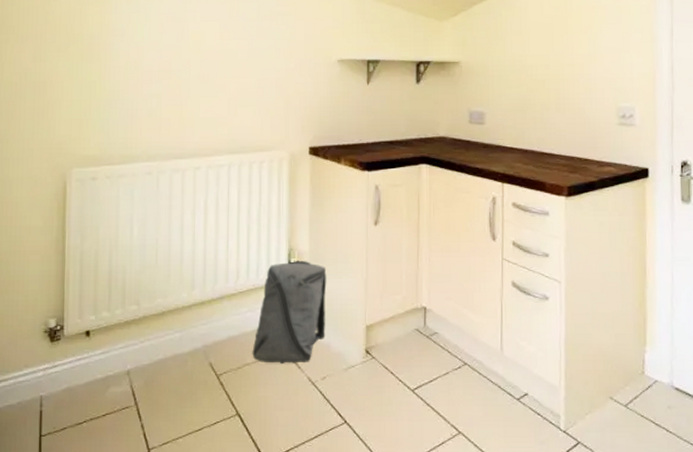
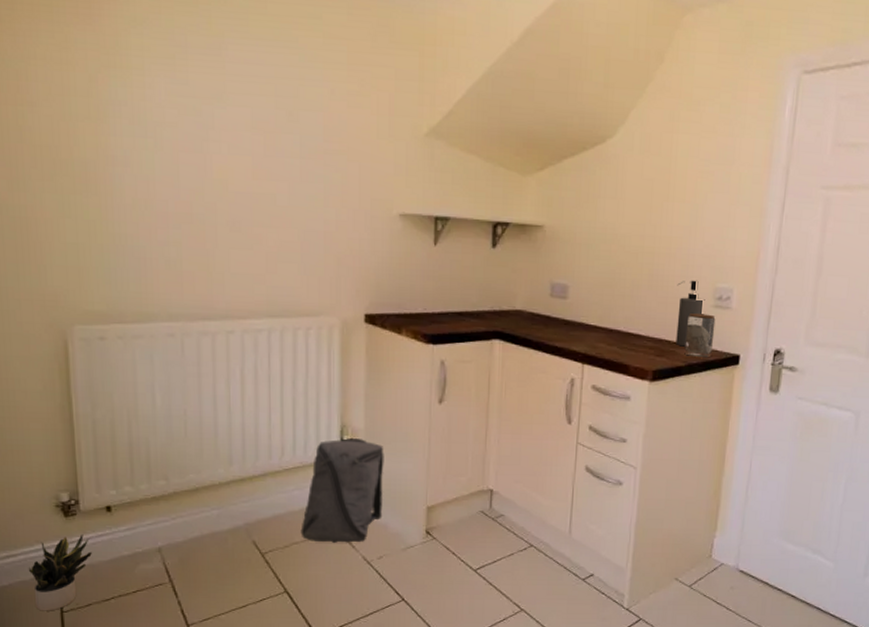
potted plant: none [16,359,70,435] -> present [28,535,92,611]
soap dispenser: none [582,101,610,163] -> present [676,280,705,347]
jar: none [595,132,622,173] -> present [684,313,716,358]

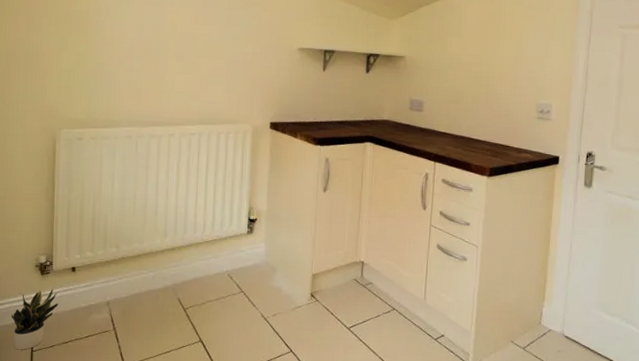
backpack: present [300,438,384,543] -> none [214,218,281,302]
soap dispenser: present [676,280,705,347] -> none [508,97,530,149]
jar: present [684,313,716,358] -> none [514,123,539,159]

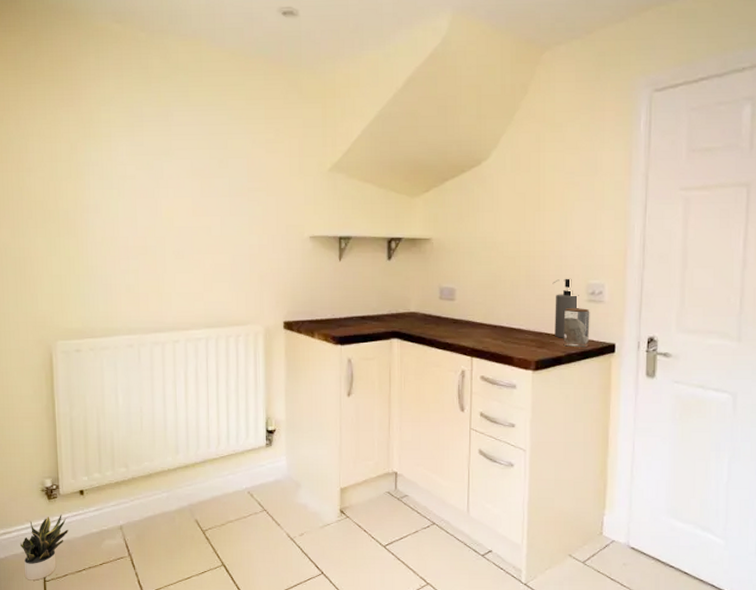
soap dispenser: none [508,97,530,149] -> present [552,278,579,338]
jar: none [514,123,539,159] -> present [563,308,590,348]

